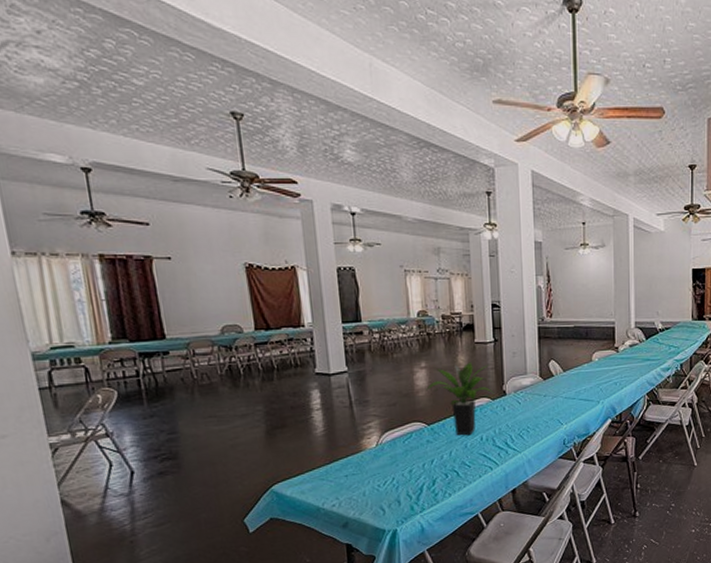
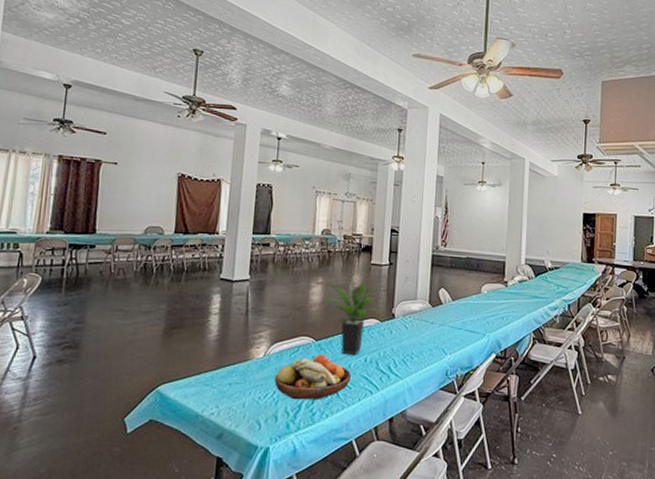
fruit bowl: none [391,437,469,484] -> present [275,354,351,400]

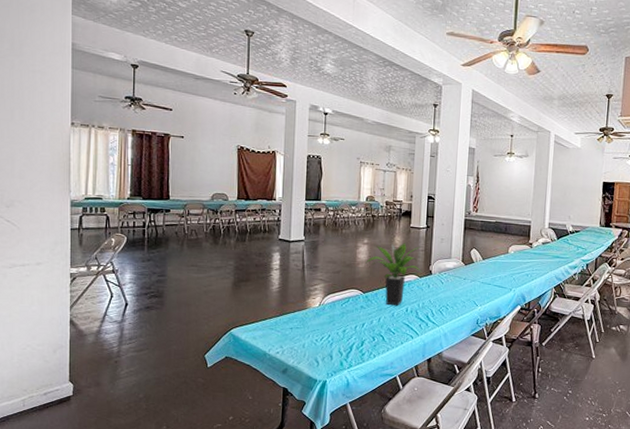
fruit bowl: present [275,354,351,400] -> none [329,304,394,343]

